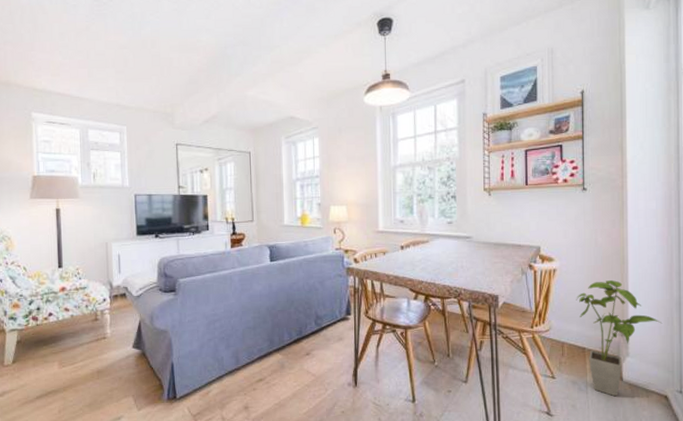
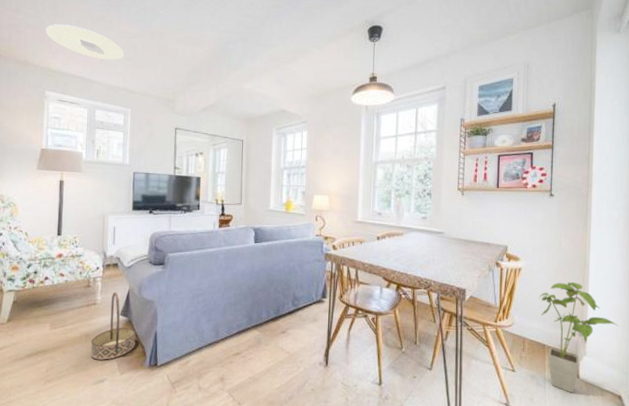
ceiling light: none [27,38,115,75] -> present [46,24,125,61]
basket: none [103,323,151,397] -> present [90,291,136,360]

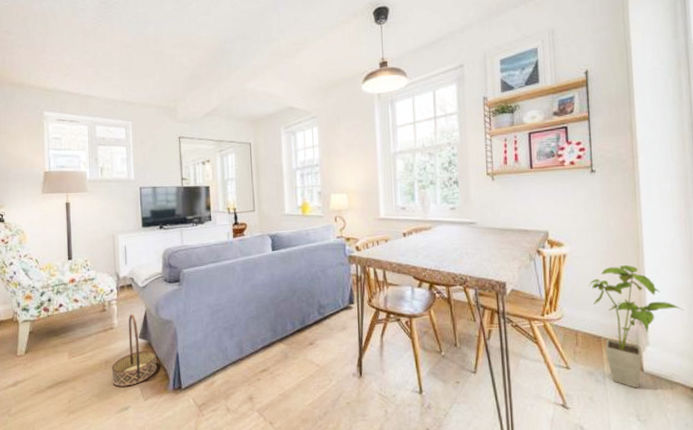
ceiling light: present [46,24,125,61] -> none [39,41,121,74]

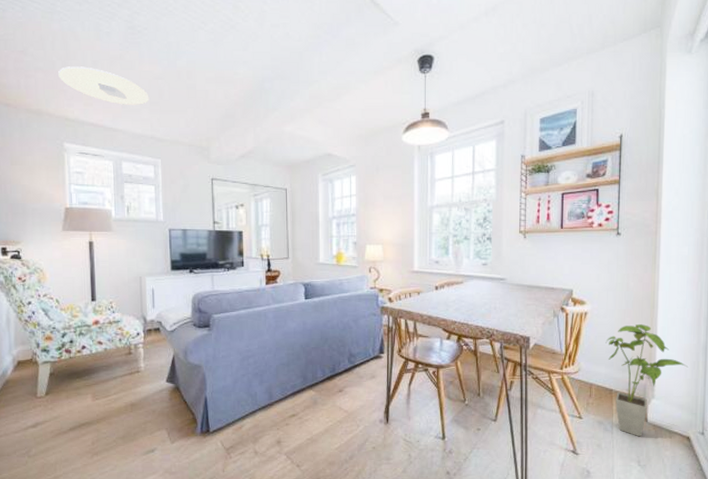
ceiling light: none [39,41,121,74] -> present [58,66,149,106]
basket: present [111,314,157,387] -> none [137,357,185,429]

